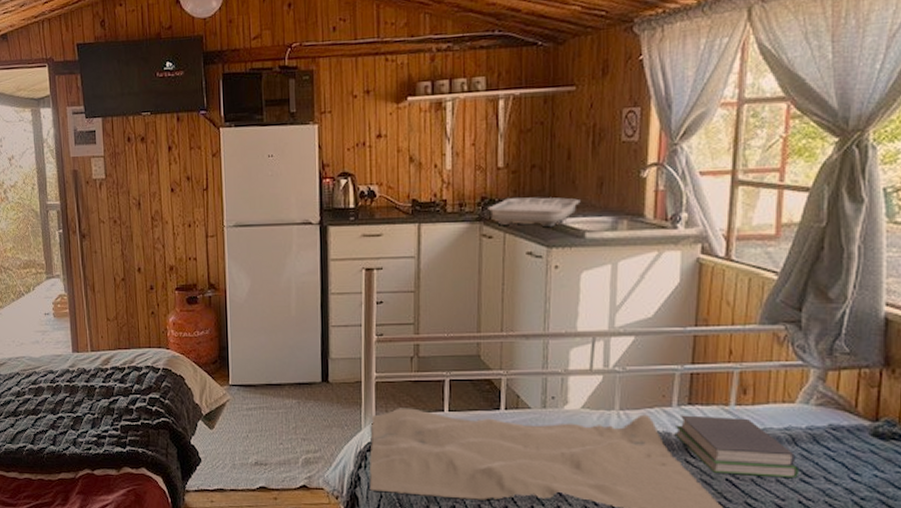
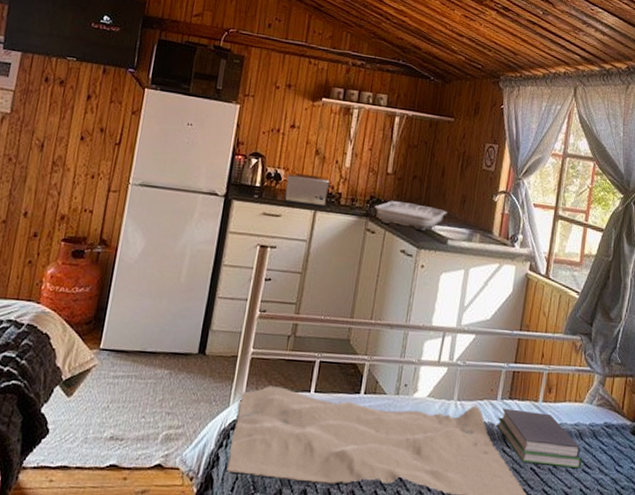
toaster: none [381,185,433,222] -> present [283,172,331,209]

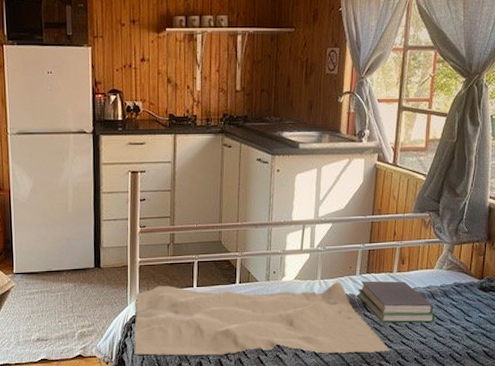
toaster: present [283,172,331,209] -> none [144,103,186,133]
dish rack: present [374,200,447,231] -> none [228,115,296,140]

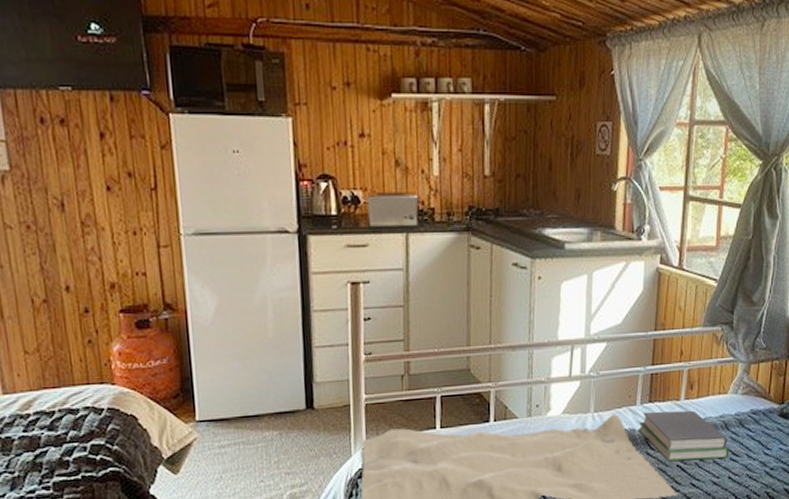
toaster: none [144,103,186,133] -> present [366,192,421,231]

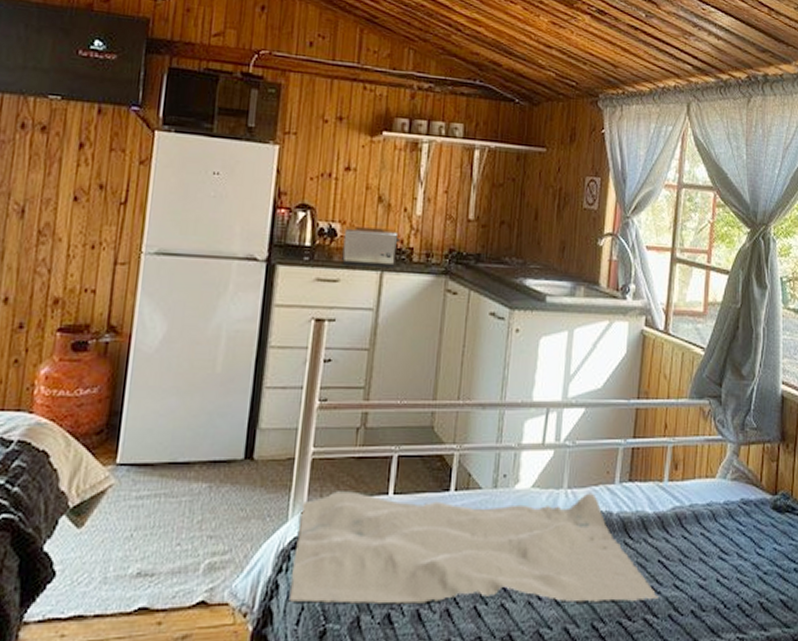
book: present [638,410,729,461] -> none [615,493,717,556]

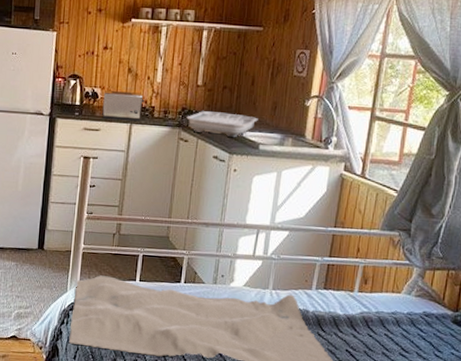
dish rack: none [455,253,544,288] -> present [186,111,258,138]

